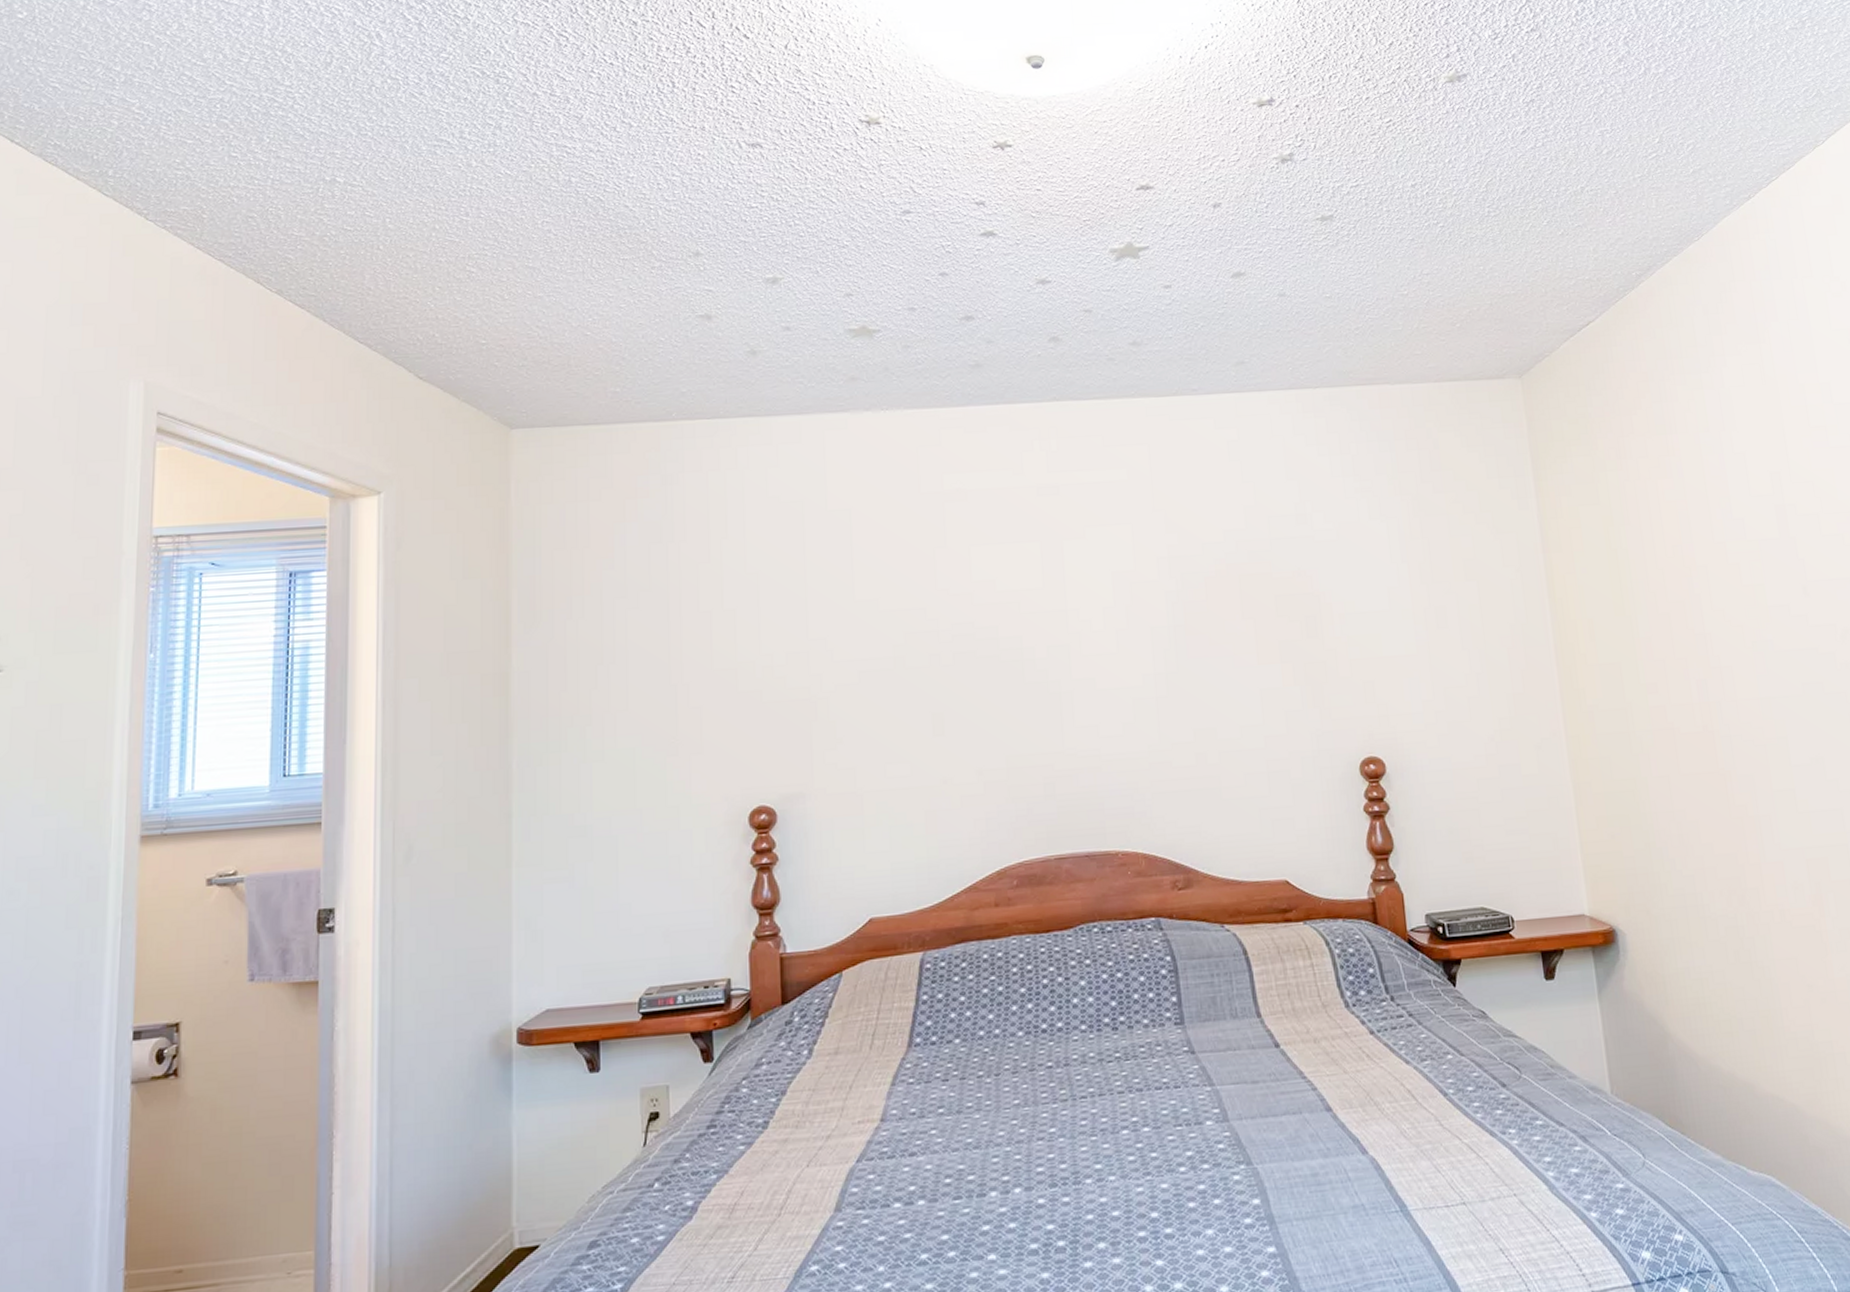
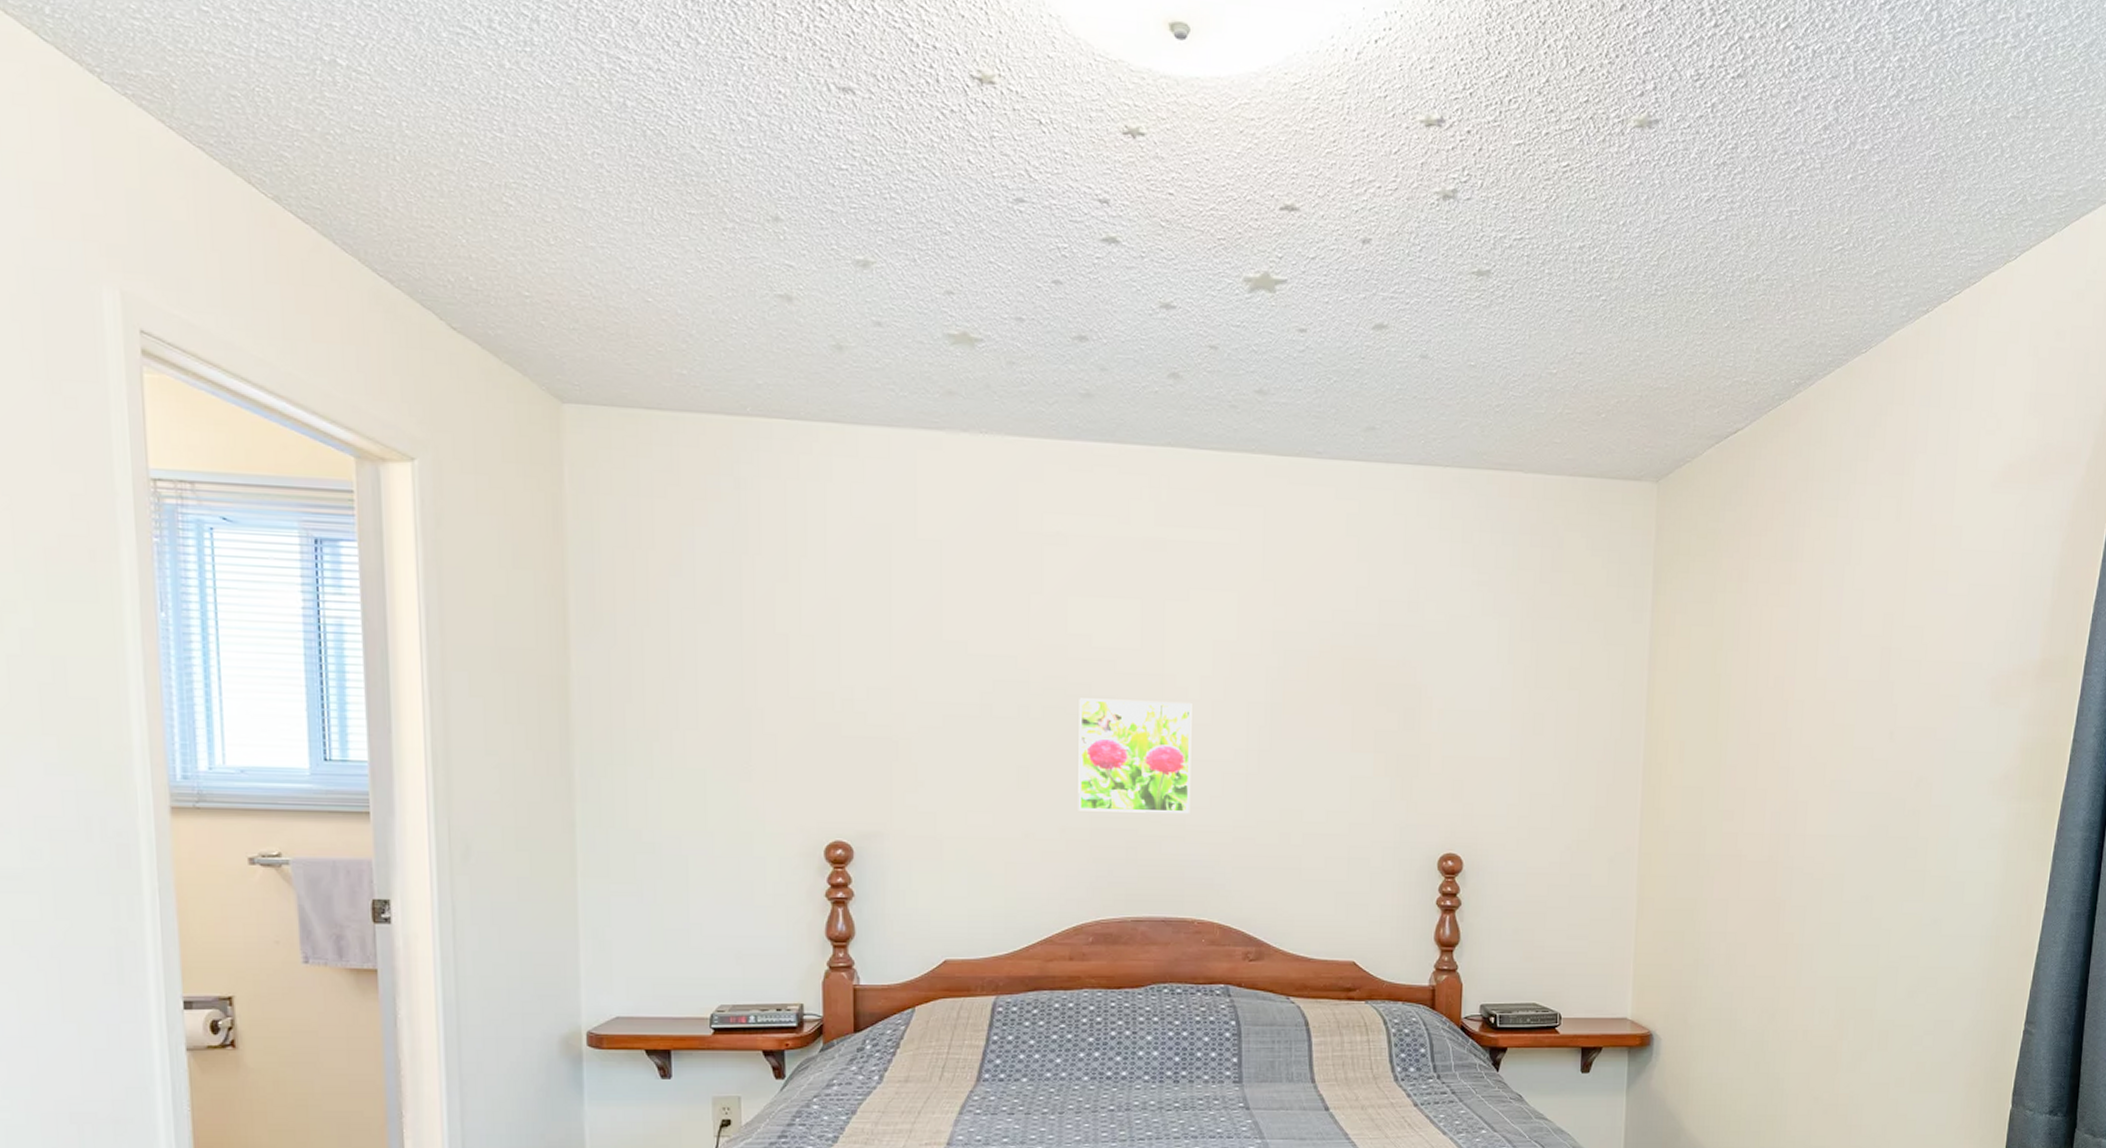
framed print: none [987,633,1104,752] -> present [1078,698,1192,814]

